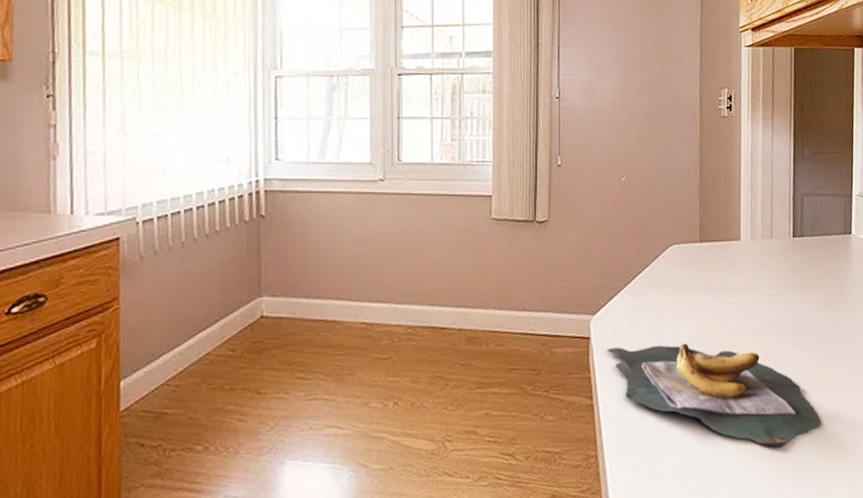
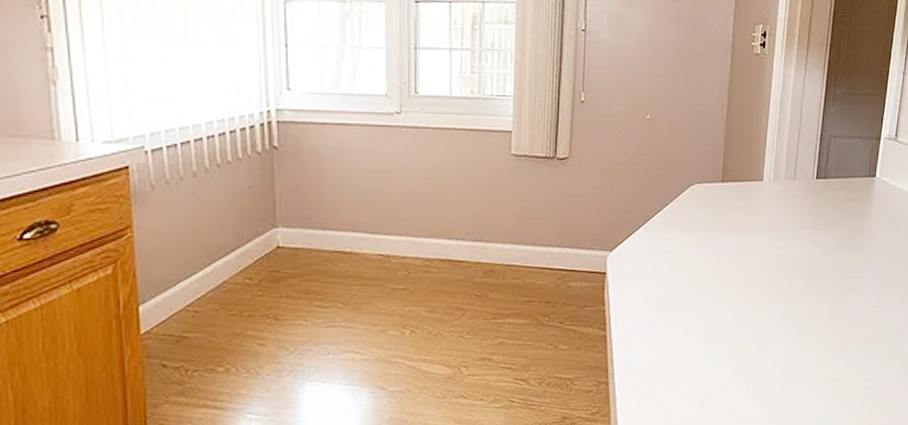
banana bunch: present [607,343,821,448] -> none [622,279,827,378]

